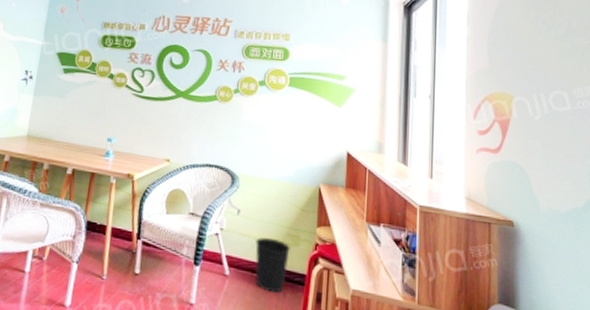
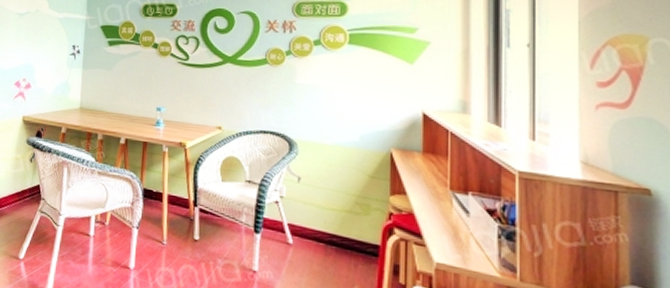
wastebasket: present [255,237,290,293] -> none [320,205,360,264]

